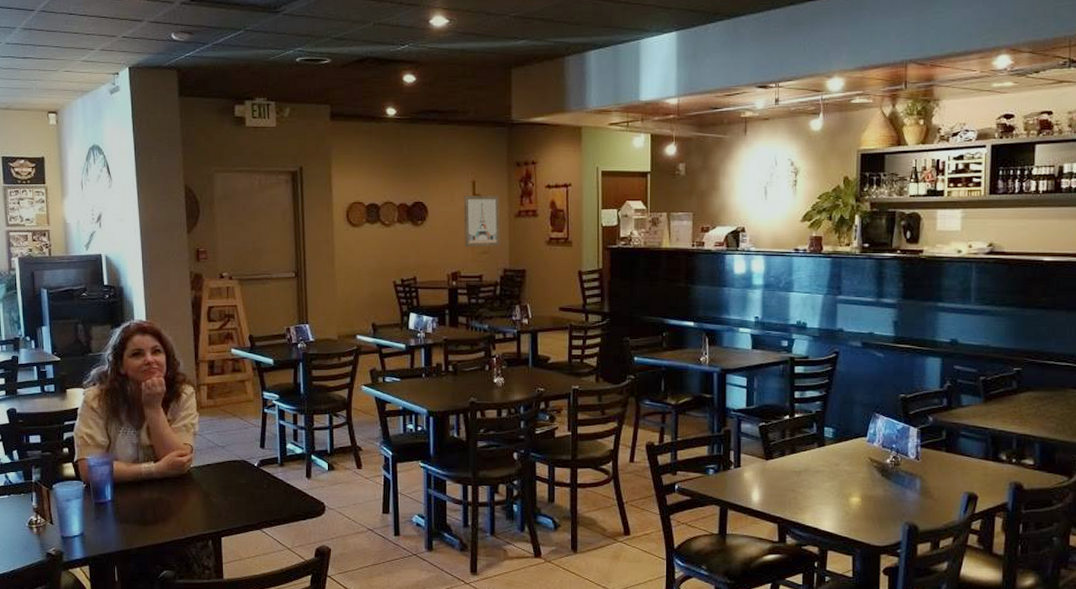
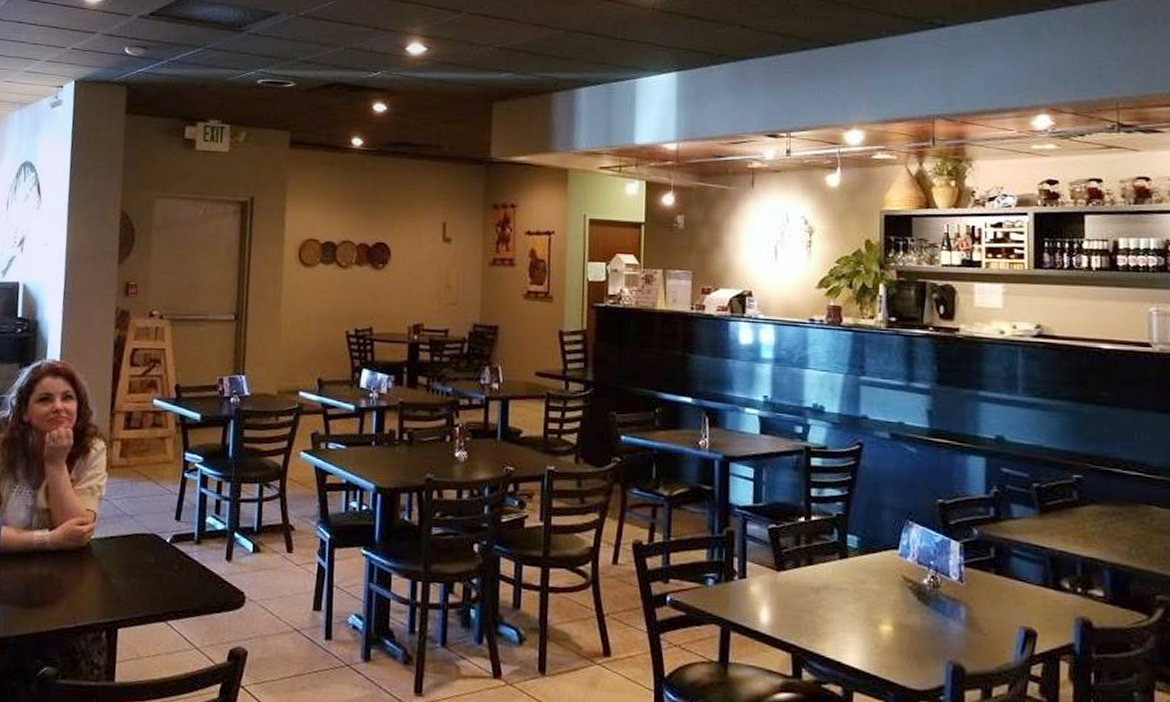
wall art: present [463,195,500,247] -> none [430,238,472,298]

